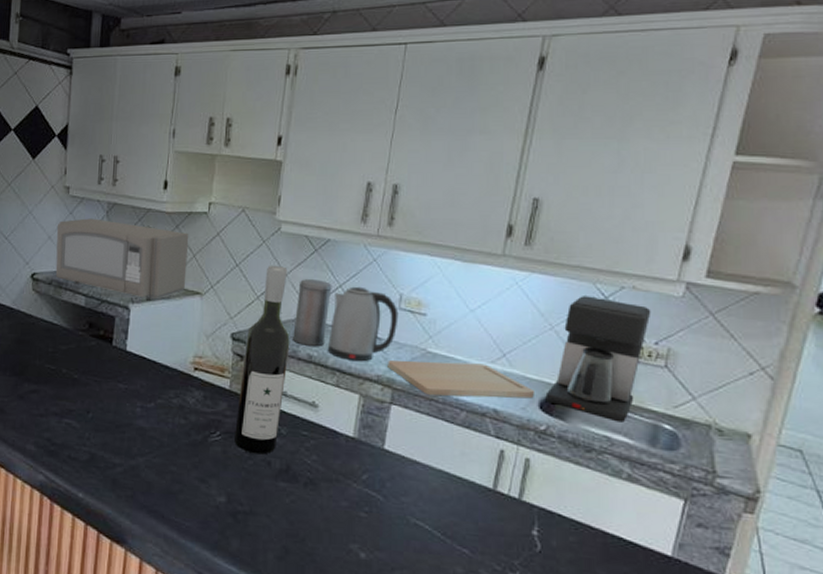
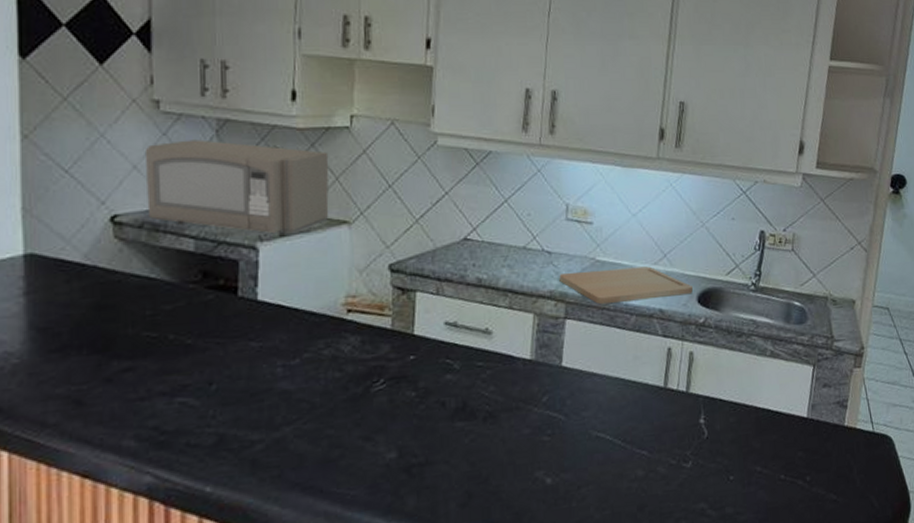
bottle: present [234,265,290,455] -> none [401,183,457,397]
canister: present [292,279,332,347] -> none [458,195,498,270]
kettle: present [328,286,399,361] -> none [497,199,567,279]
coffee maker: present [545,296,651,423] -> none [702,192,779,306]

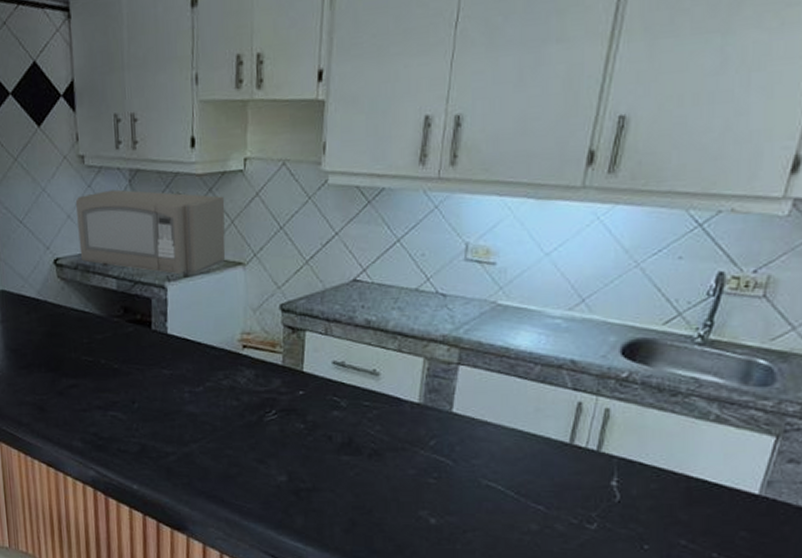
cutting board: present [559,266,694,305] -> none [454,312,617,352]

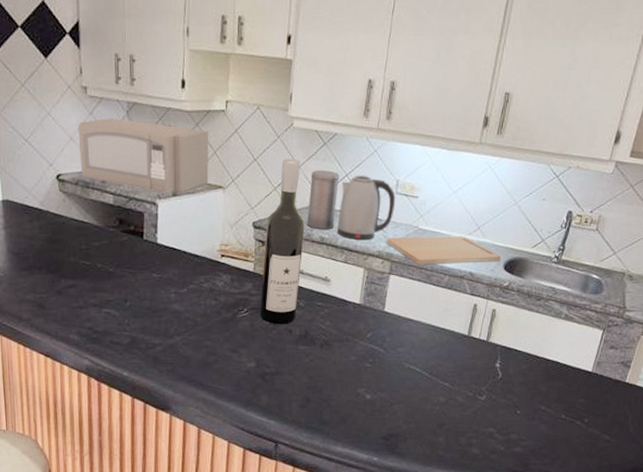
bottle: none [291,223,346,430] -> present [260,158,305,325]
canister: none [347,235,389,311] -> present [306,170,340,230]
kettle: none [387,238,465,322] -> present [337,175,396,240]
cutting board: none [454,312,617,352] -> present [387,236,502,265]

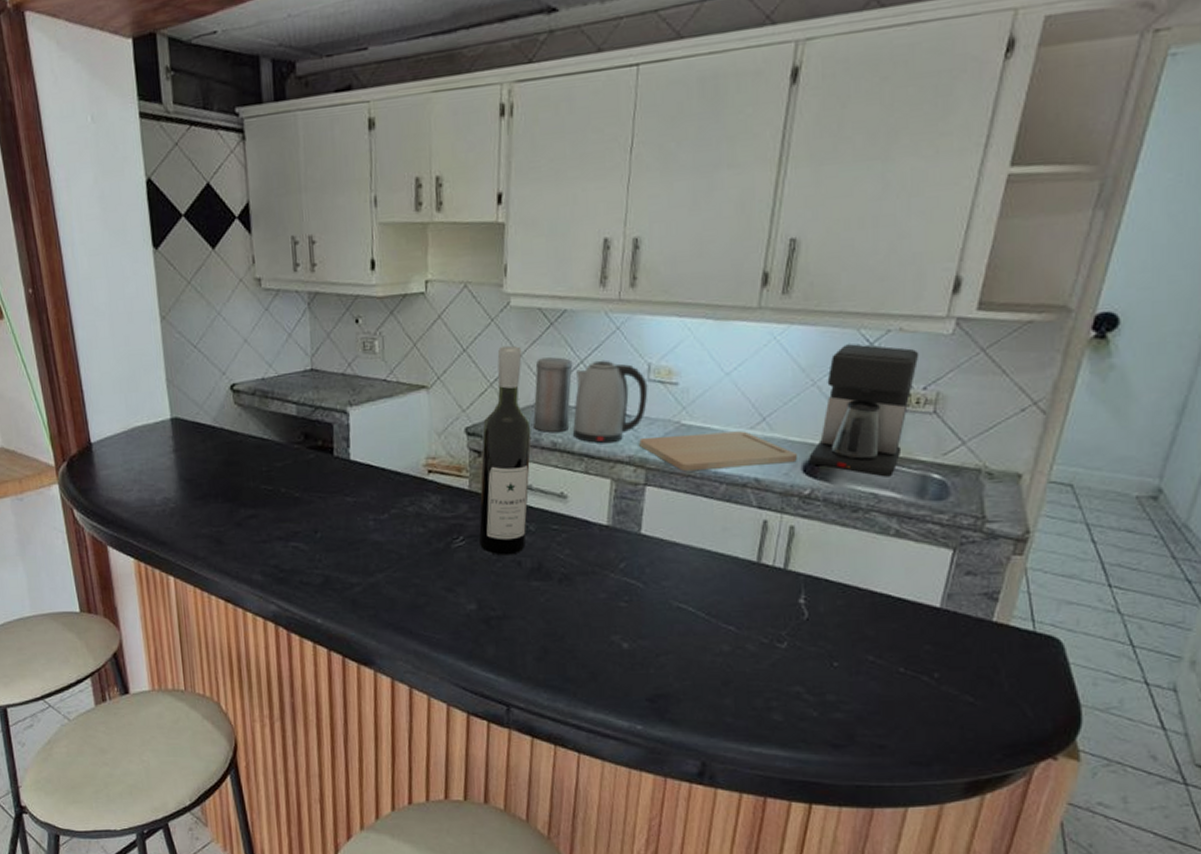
microwave: present [77,118,209,196] -> none [252,313,408,402]
coffee maker: none [509,176,589,276] -> present [809,344,919,477]

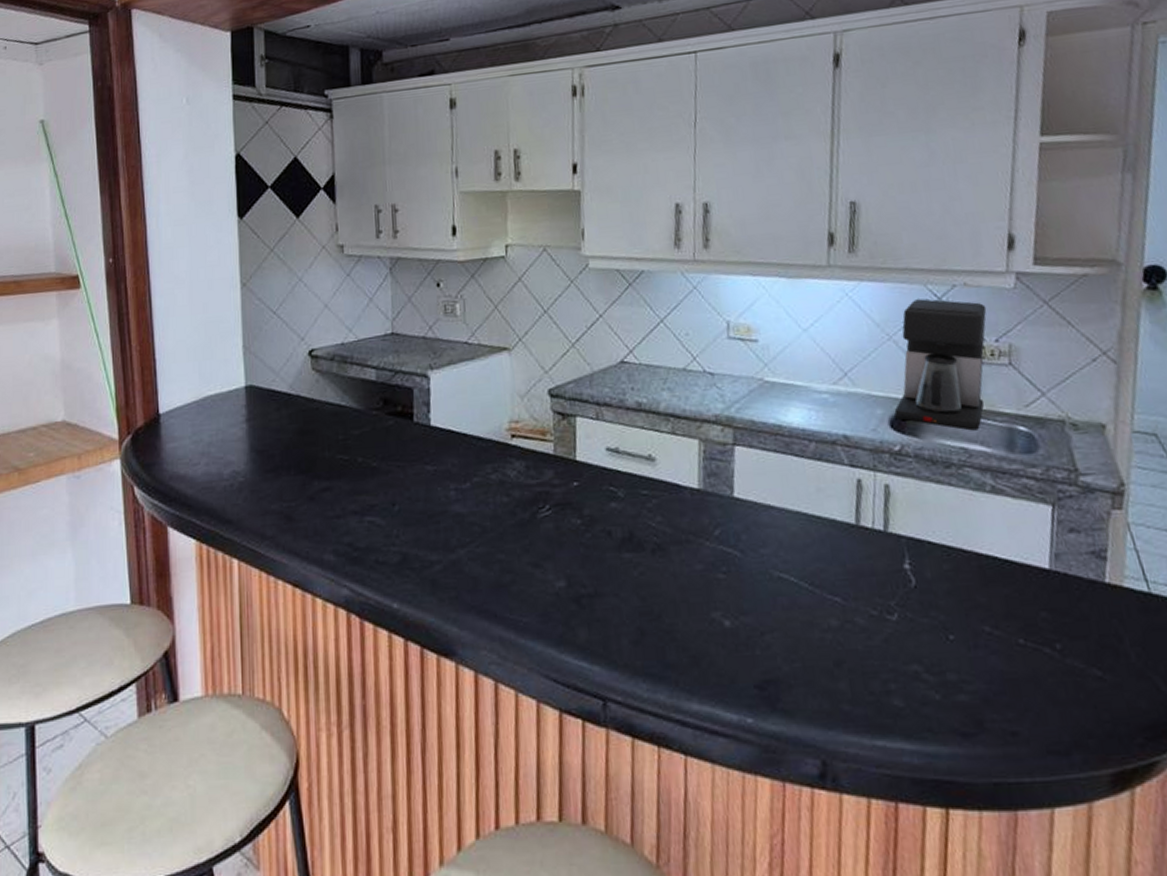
bottle: present [479,345,532,555] -> none [565,306,616,525]
canister: present [532,357,573,433] -> none [616,316,654,393]
kettle: present [573,360,648,443] -> none [657,318,729,402]
cutting board: present [639,431,798,472] -> none [724,386,884,430]

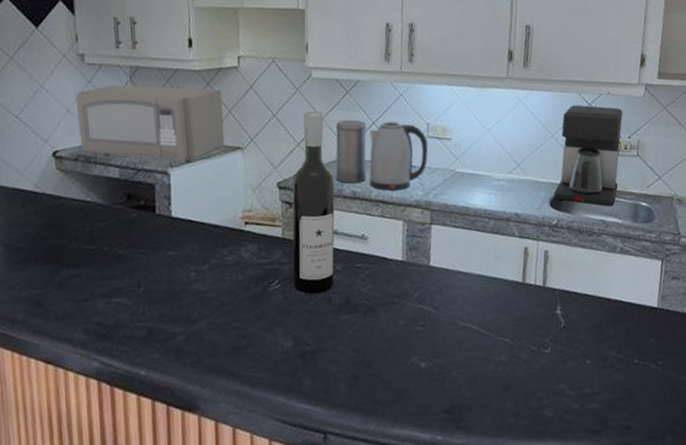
microwave: none [333,278,490,365] -> present [75,85,225,163]
bottle: none [565,306,616,525] -> present [292,110,335,295]
canister: none [616,316,654,393] -> present [335,119,367,184]
kettle: none [657,318,729,402] -> present [369,121,429,191]

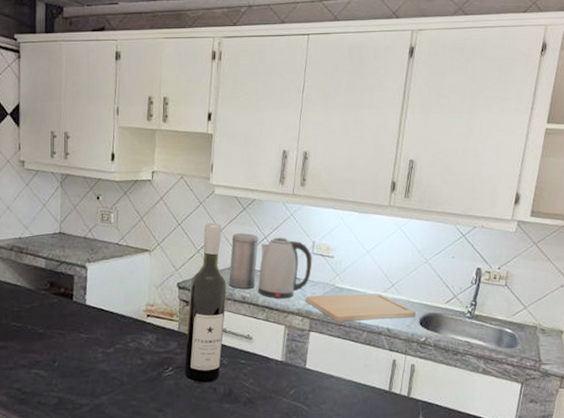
microwave: present [75,85,225,163] -> none [14,189,136,260]
cutting board: none [424,175,546,211] -> present [306,293,417,322]
coffee maker: present [553,105,623,207] -> none [424,235,495,330]

